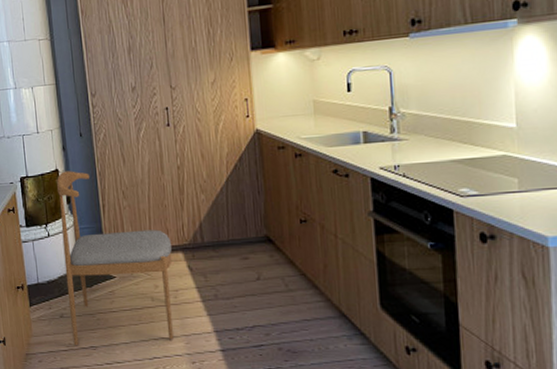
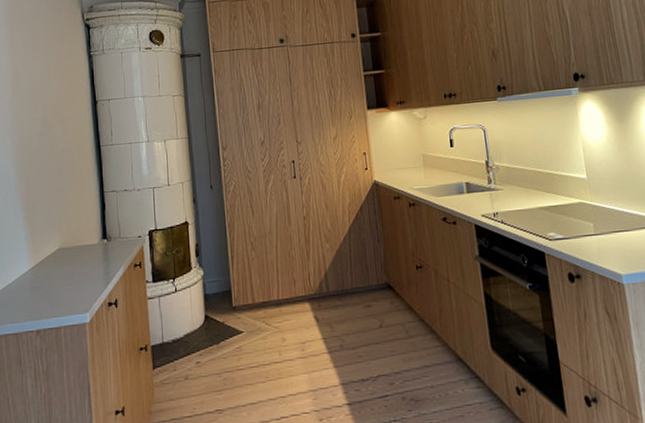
dining chair: present [57,171,174,346] -> none [186,223,301,411]

